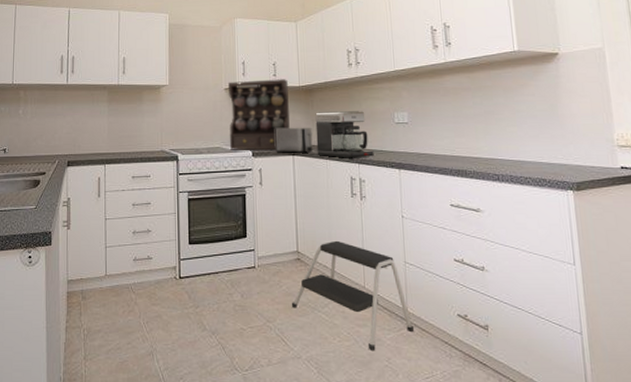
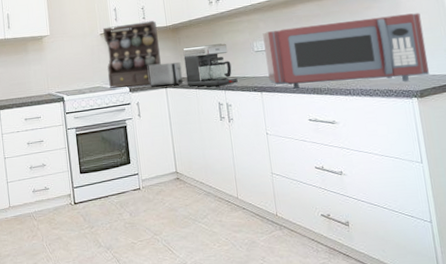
step stool: present [291,240,414,352] -> none [174,159,283,253]
microwave: none [405,96,589,171] -> present [263,13,430,89]

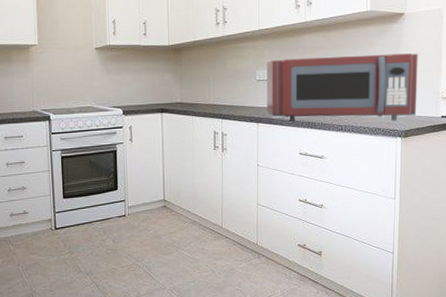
spice rack: present [102,20,161,88] -> none [98,38,159,109]
toaster: present [148,61,183,87] -> none [145,85,180,111]
coffee maker: present [183,43,238,87] -> none [183,69,236,114]

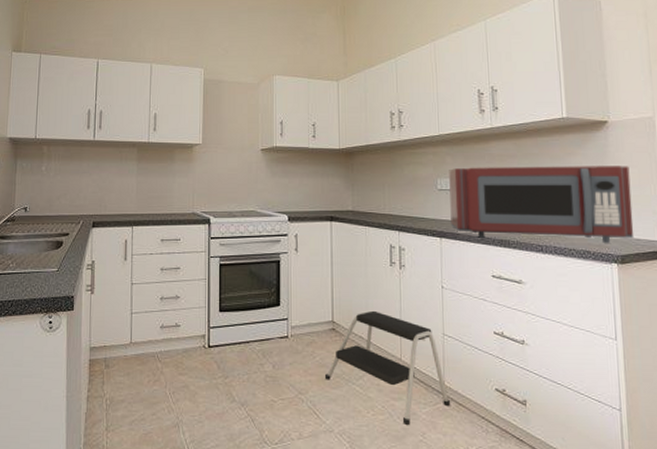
step stool: none [157,188,261,279] -> present [324,310,450,426]

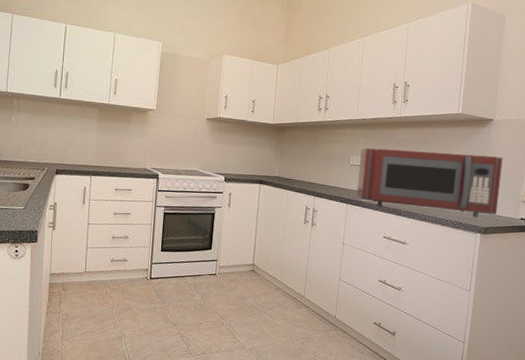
step stool: present [324,310,450,426] -> none [242,258,338,346]

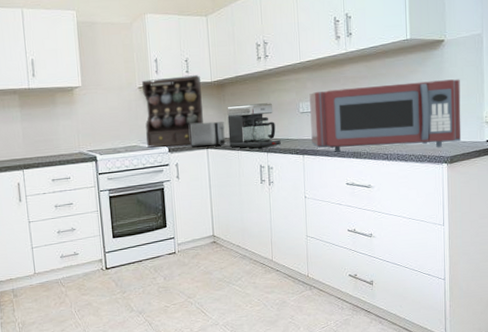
spice rack: none [206,113,264,178] -> present [141,75,203,148]
toaster: none [245,158,279,183] -> present [189,121,226,148]
coffee maker: none [280,148,329,192] -> present [227,103,281,149]

